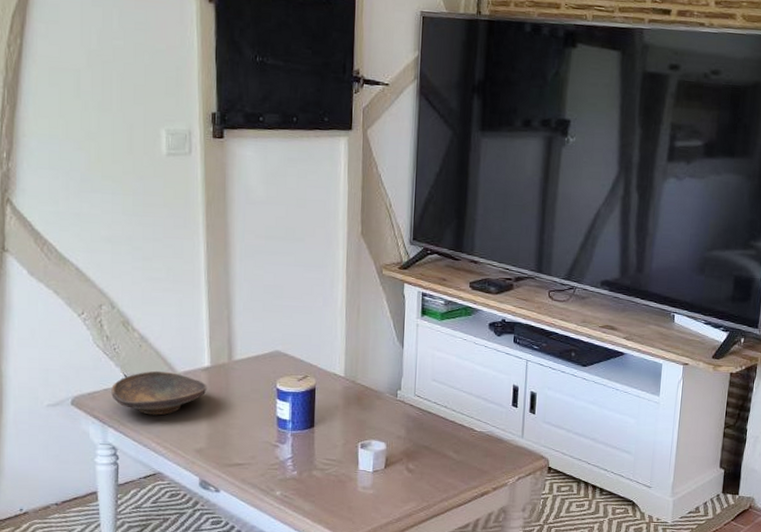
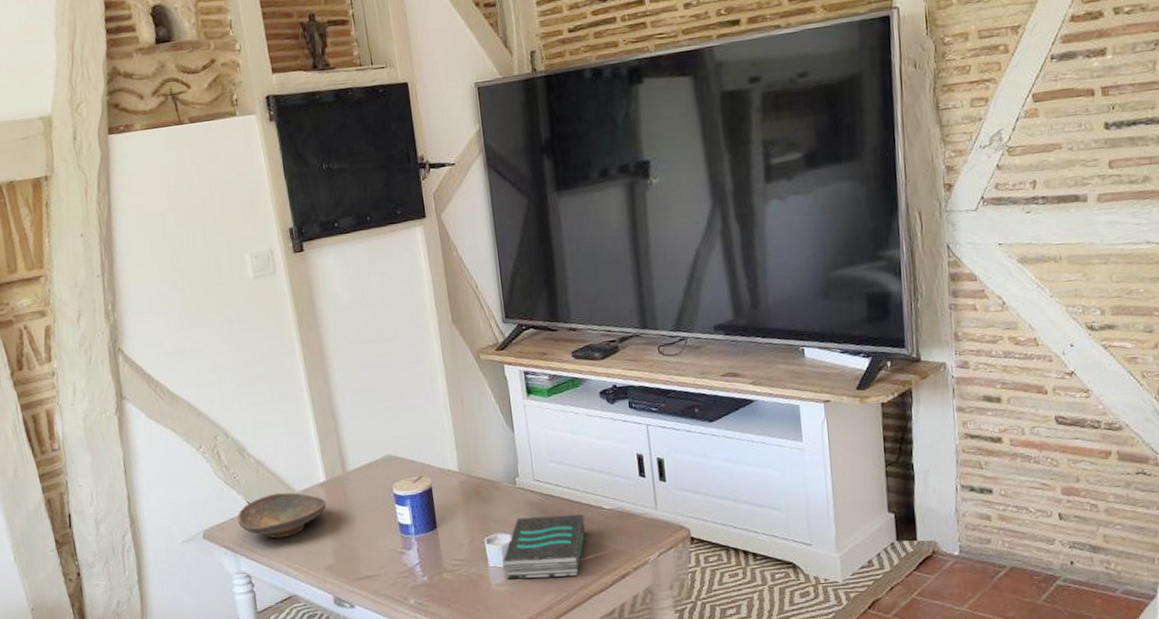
book: none [373,428,456,489] -> present [502,514,586,580]

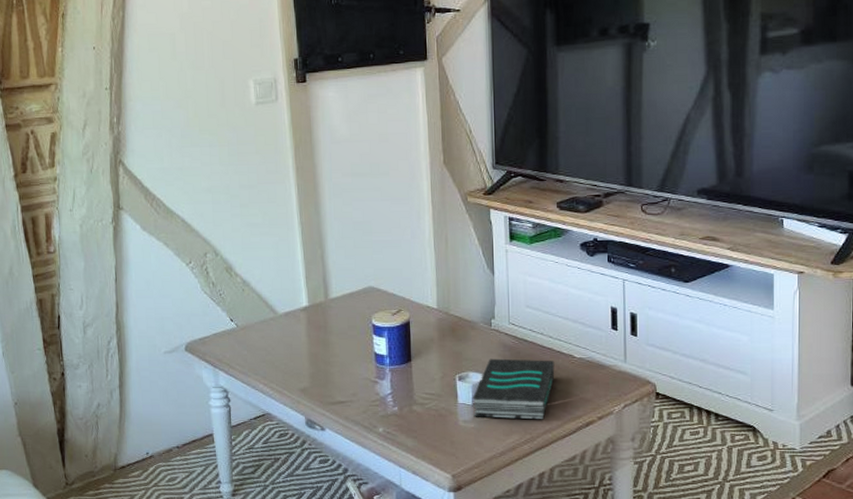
decorative bowl: present [237,492,327,539] -> none [220,313,307,357]

